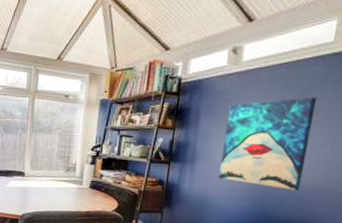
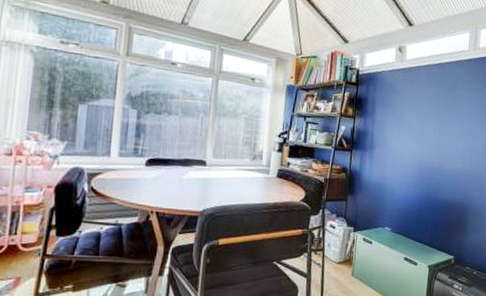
wall art: present [219,97,318,190] -> none [393,94,461,175]

